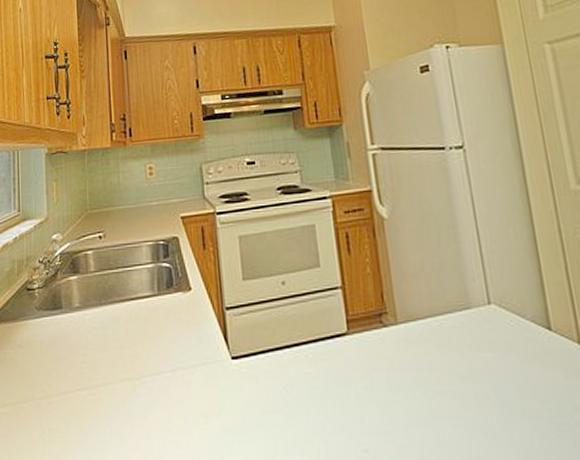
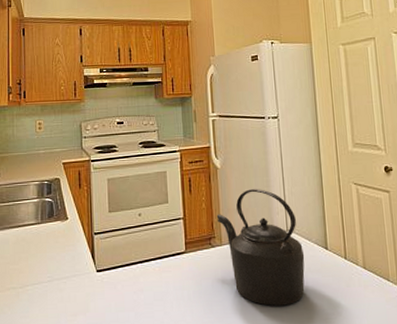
kettle: none [387,246,522,410] -> present [216,189,305,306]

